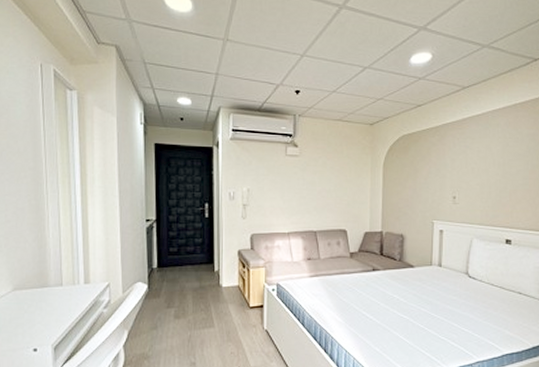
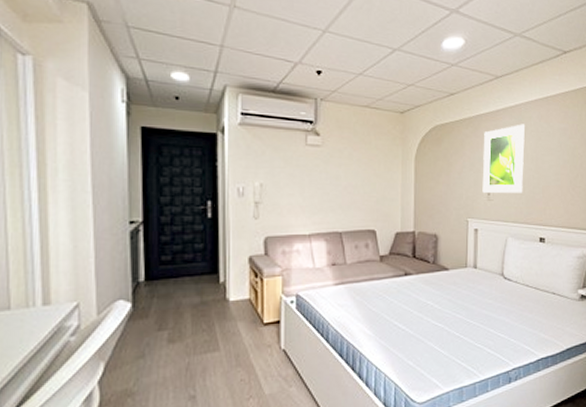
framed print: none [448,131,493,197] -> present [482,124,526,193]

